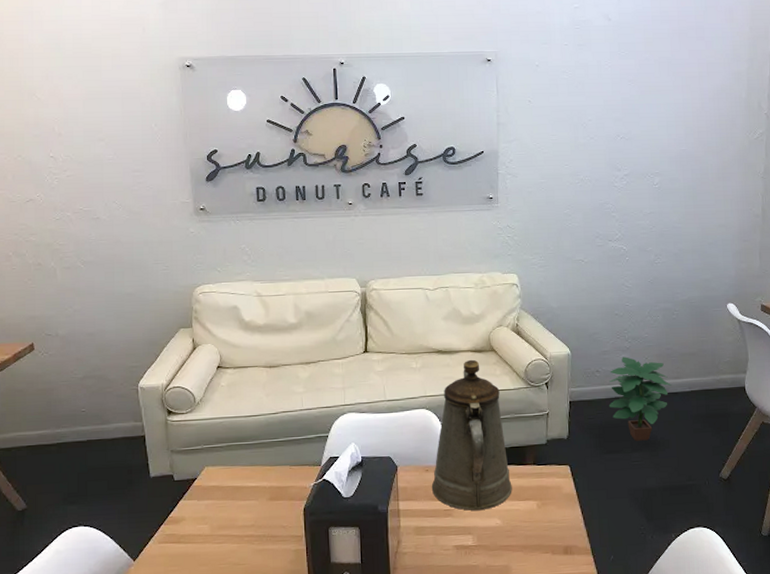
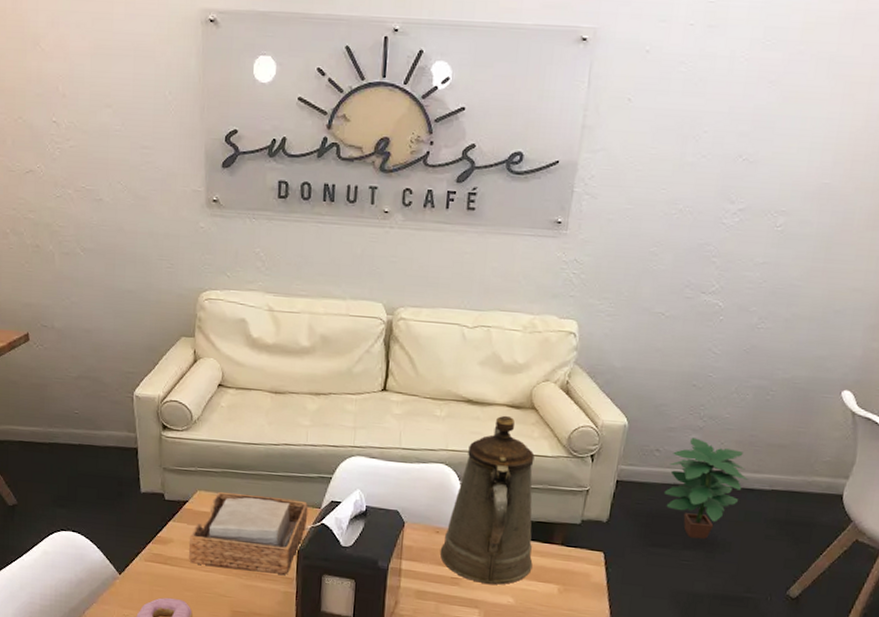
napkin holder: none [200,461,310,538] -> present [189,492,309,575]

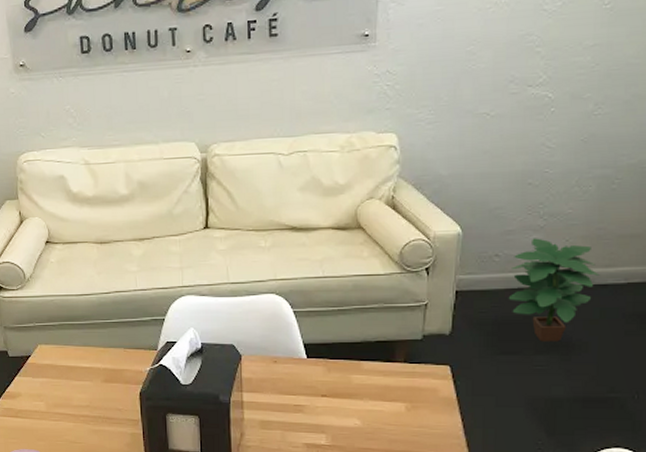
napkin holder: present [189,492,309,575] -> none [36,343,146,417]
coffee pot: present [440,415,535,585] -> none [280,238,376,408]

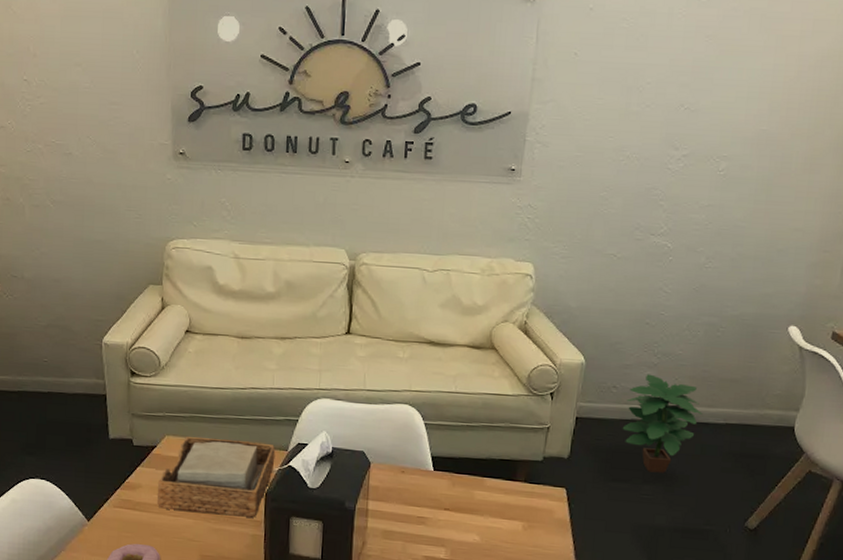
napkin holder: none [36,343,146,417] -> present [157,436,276,518]

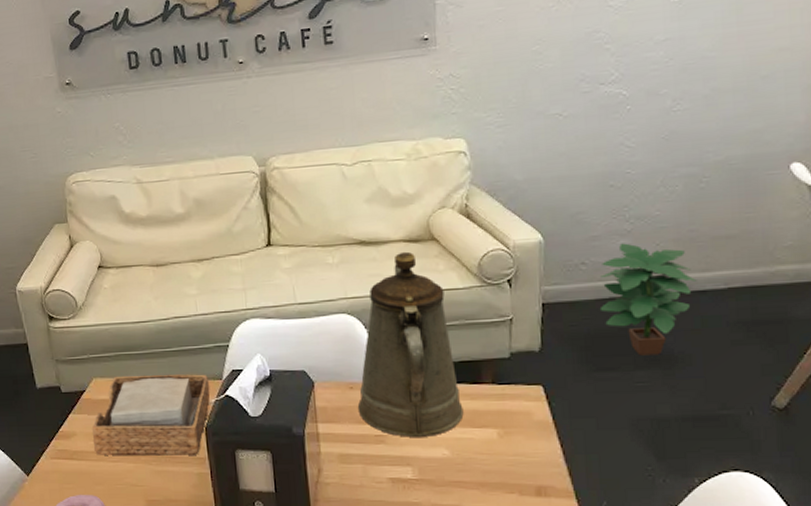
coffee pot: none [405,355,497,523] -> present [357,251,464,437]

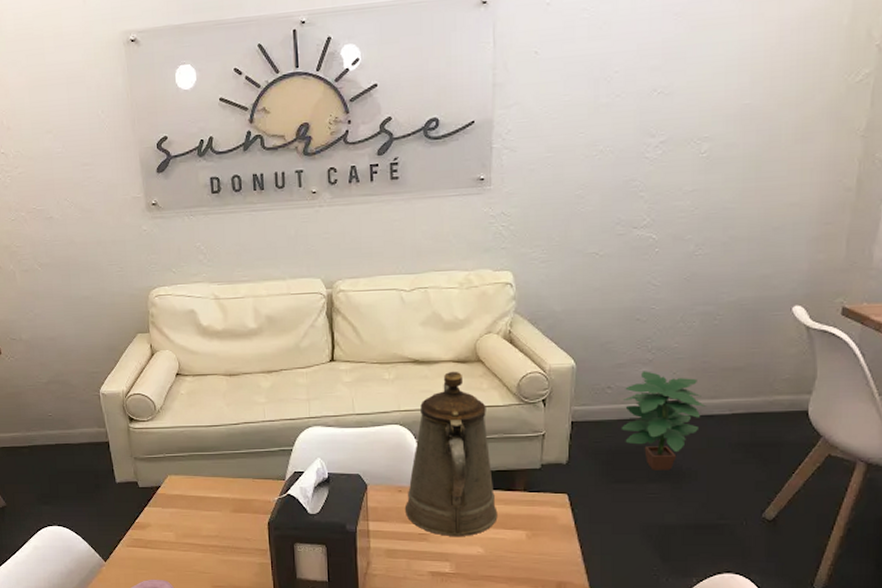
napkin holder: present [92,374,210,456] -> none [165,473,274,547]

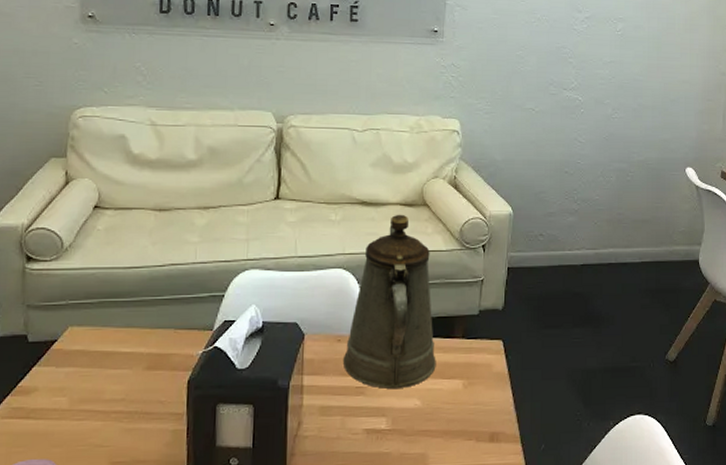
potted plant: present [621,371,706,470] -> none [550,220,621,316]

